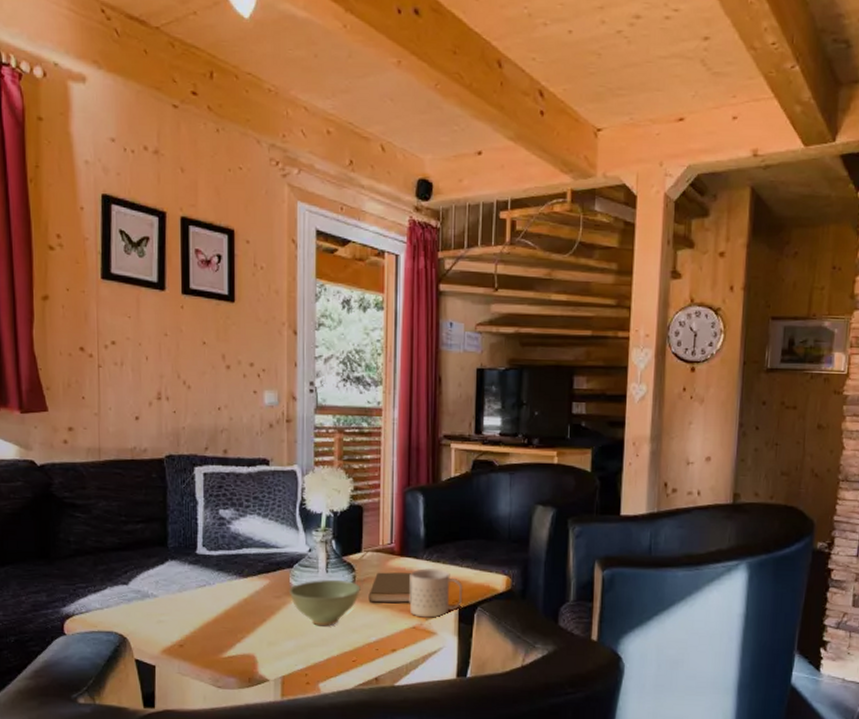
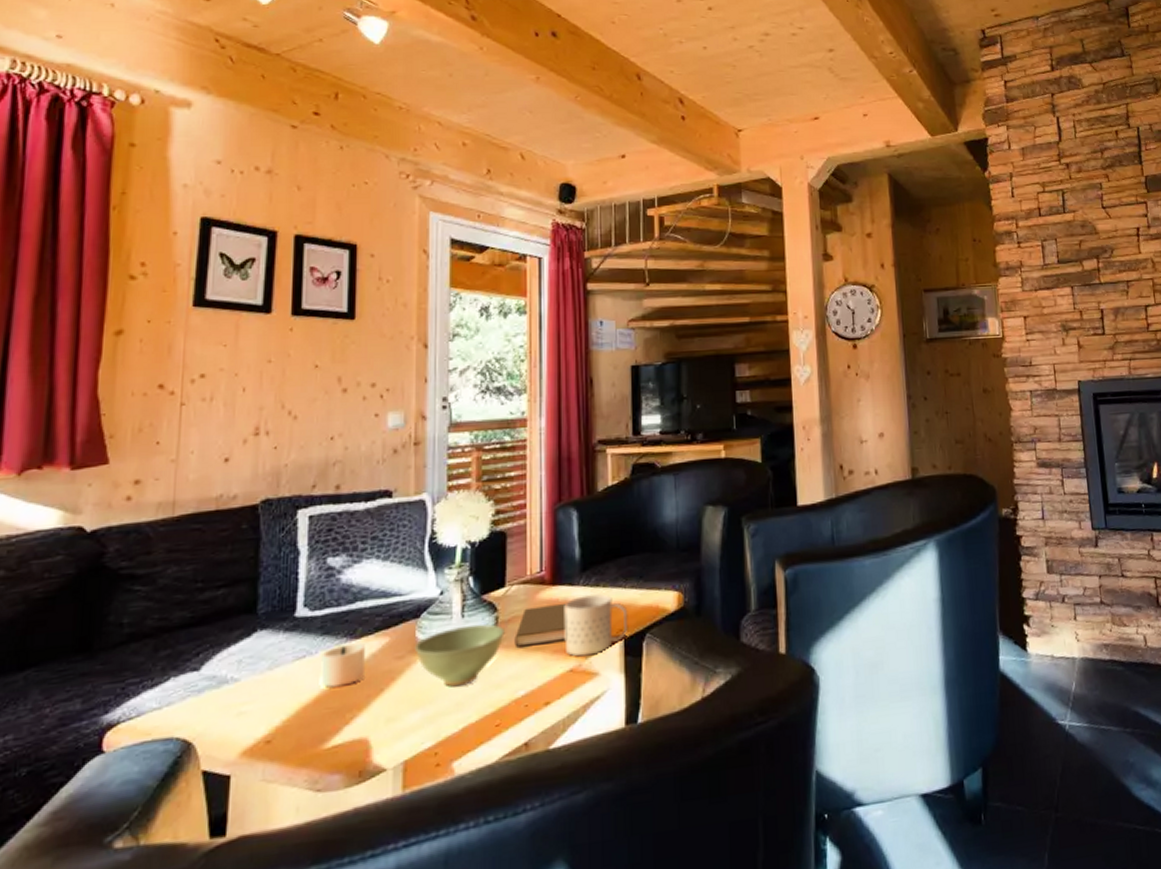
candle: none [218,580,252,613] -> present [321,643,366,688]

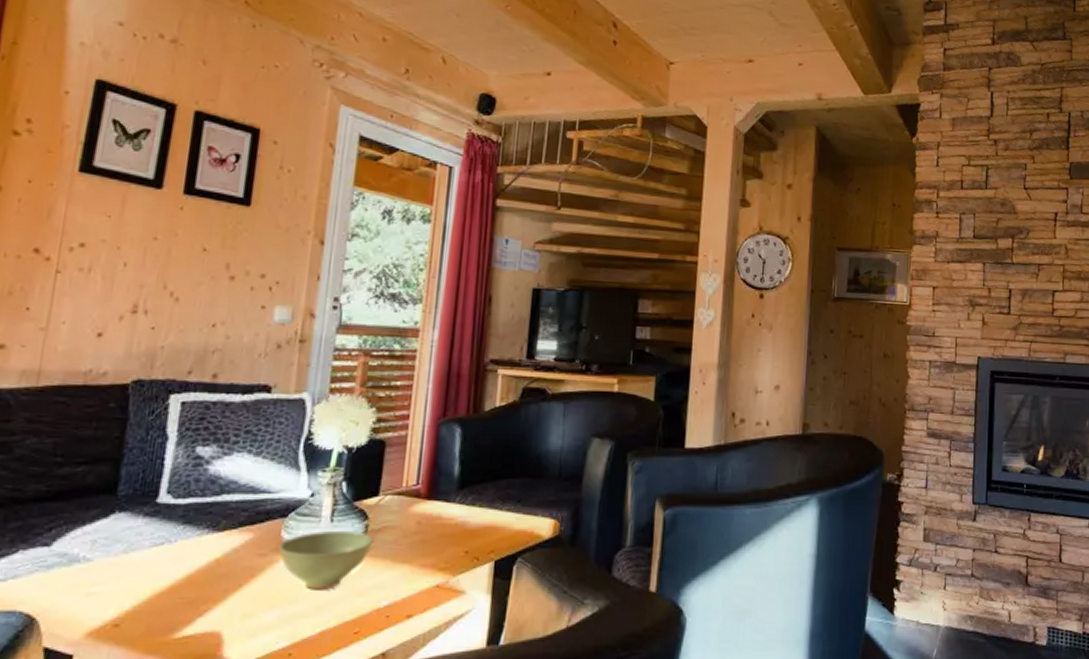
candle: present [321,643,366,688] -> none [177,536,228,577]
book: present [514,602,566,647] -> none [382,518,439,558]
mug: present [564,594,629,657] -> none [433,514,502,573]

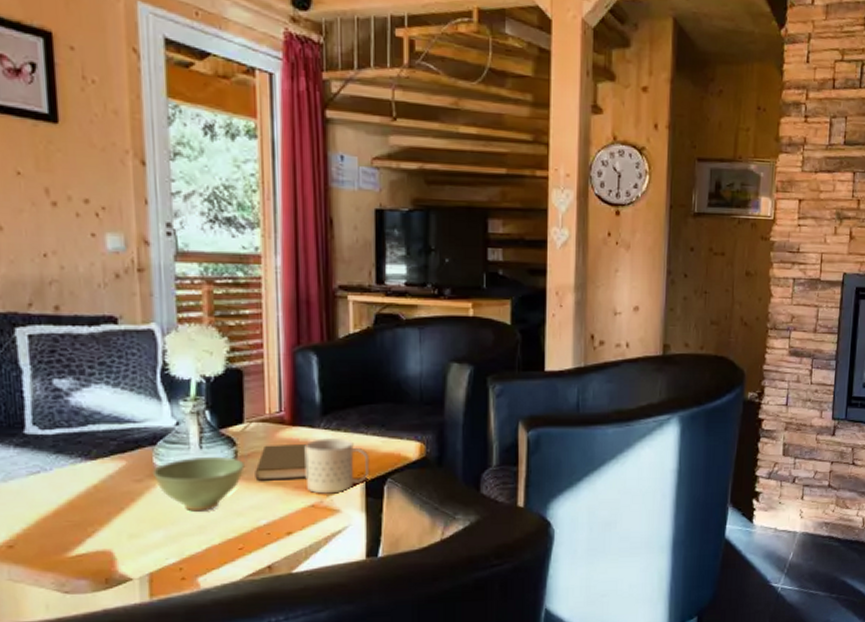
book: none [382,518,439,558] -> present [255,443,307,481]
mug: none [433,514,502,573] -> present [304,438,370,494]

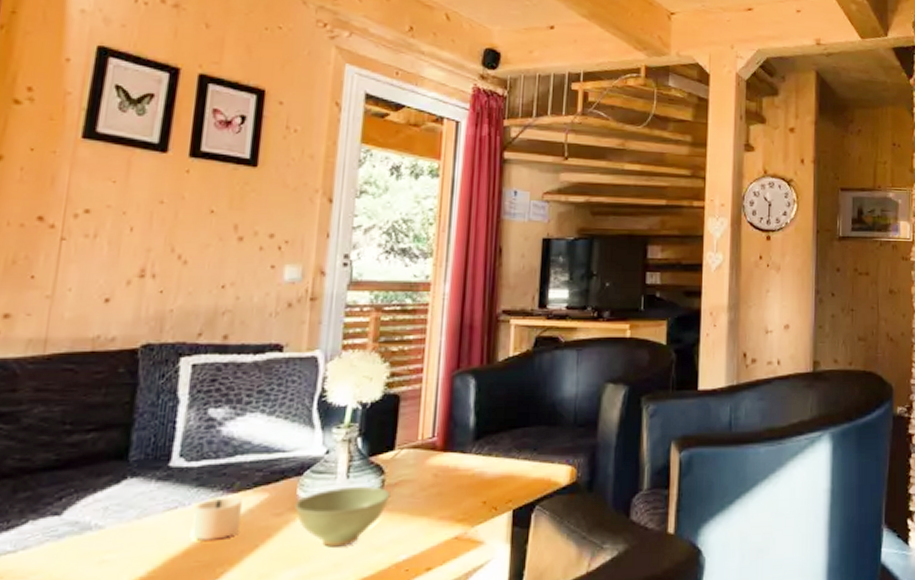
candle: none [56,464,104,503] -> present [192,497,243,541]
book: present [255,443,307,481] -> none [399,470,456,511]
mug: present [304,438,370,494] -> none [451,464,519,525]

